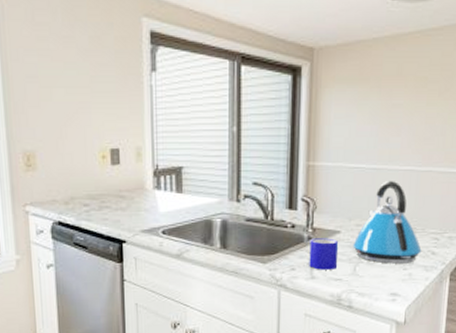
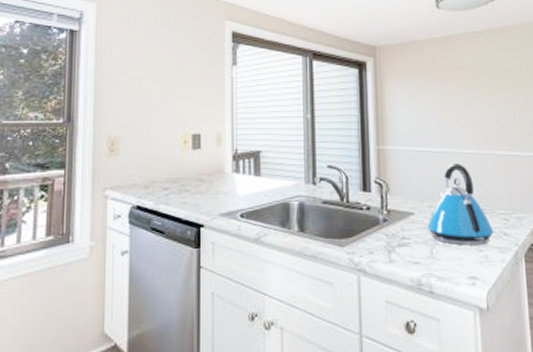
mug: present [309,238,339,270] -> none [385,220,415,253]

